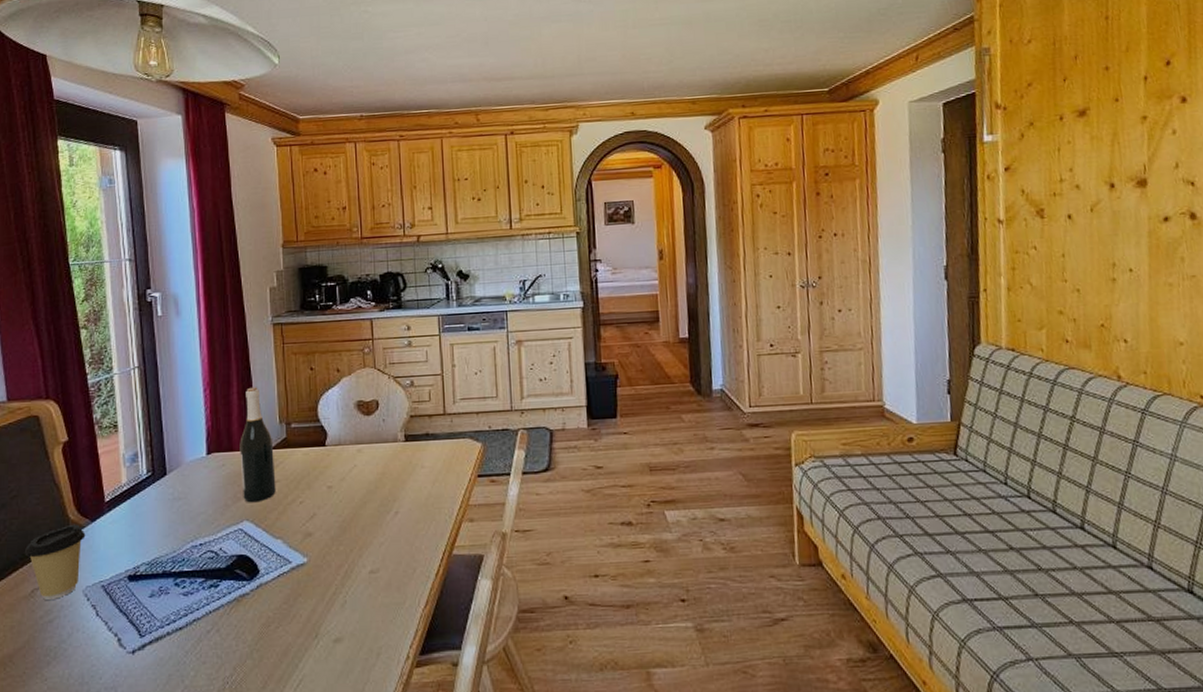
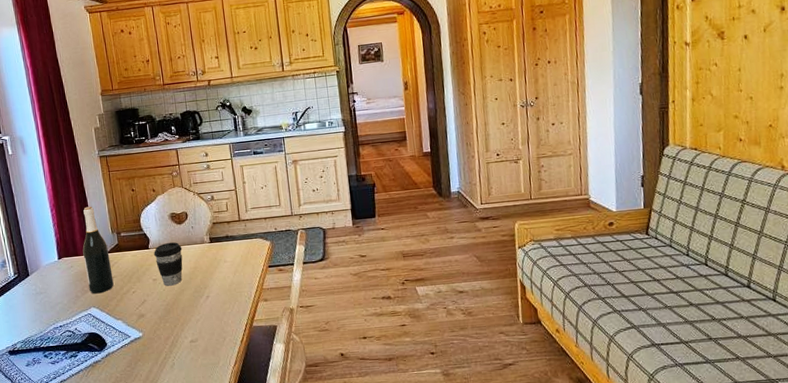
coffee cup: none [331,439,369,496] -> present [154,242,183,286]

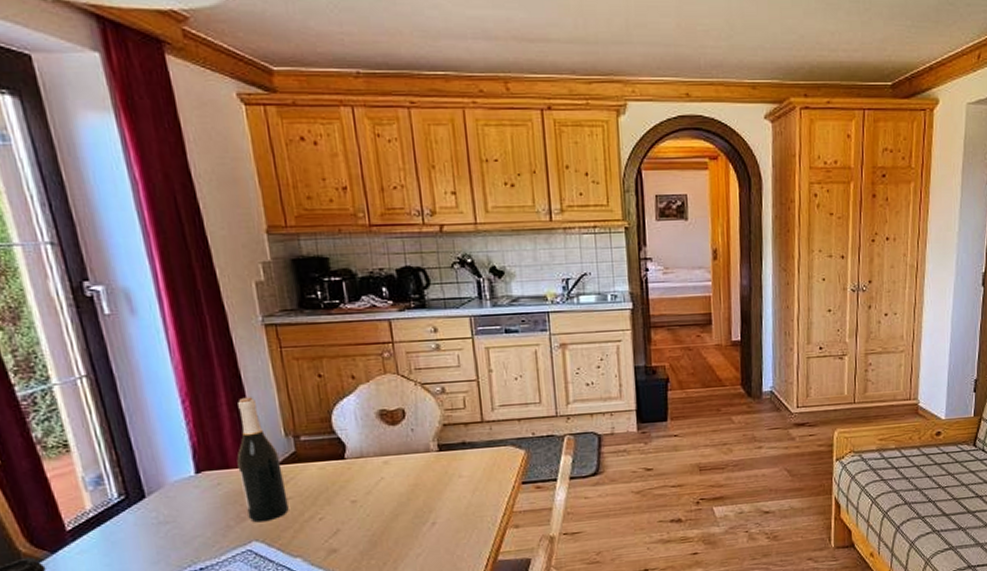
coffee cup: present [154,242,183,286] -> none [352,450,397,510]

